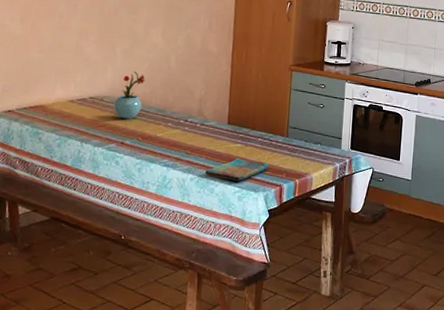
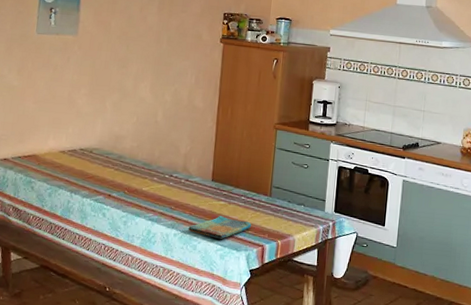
potted flower: present [113,71,145,119] -> none [101,124,133,172]

